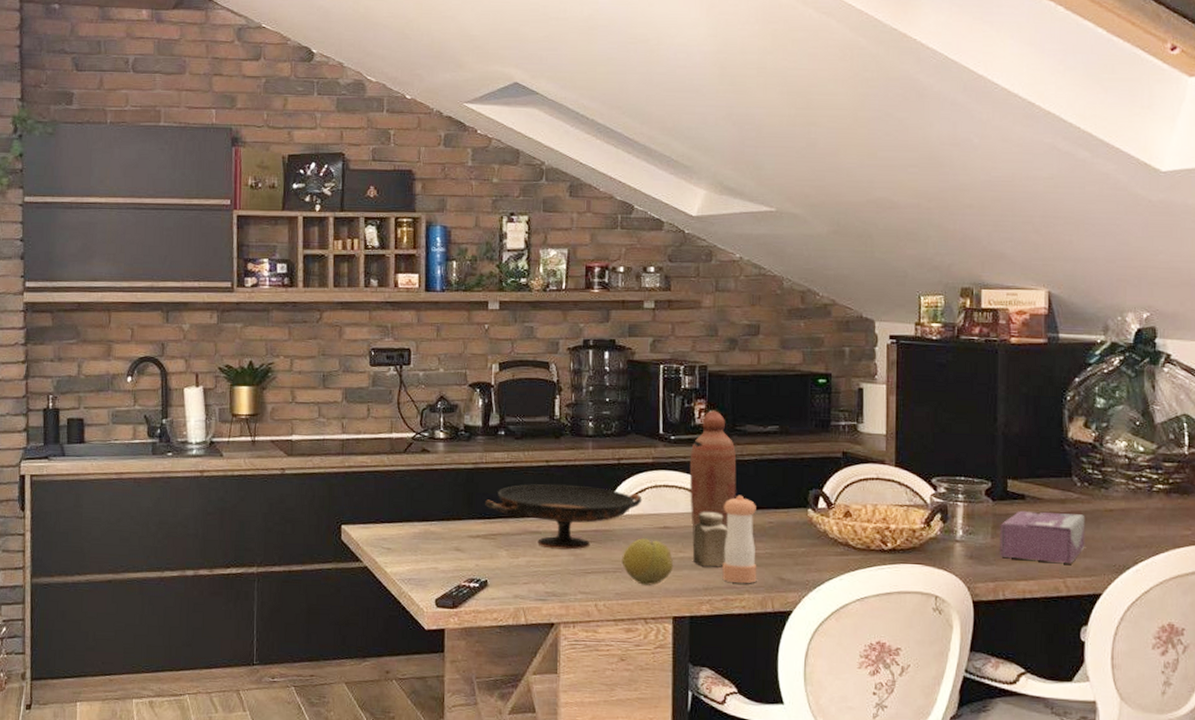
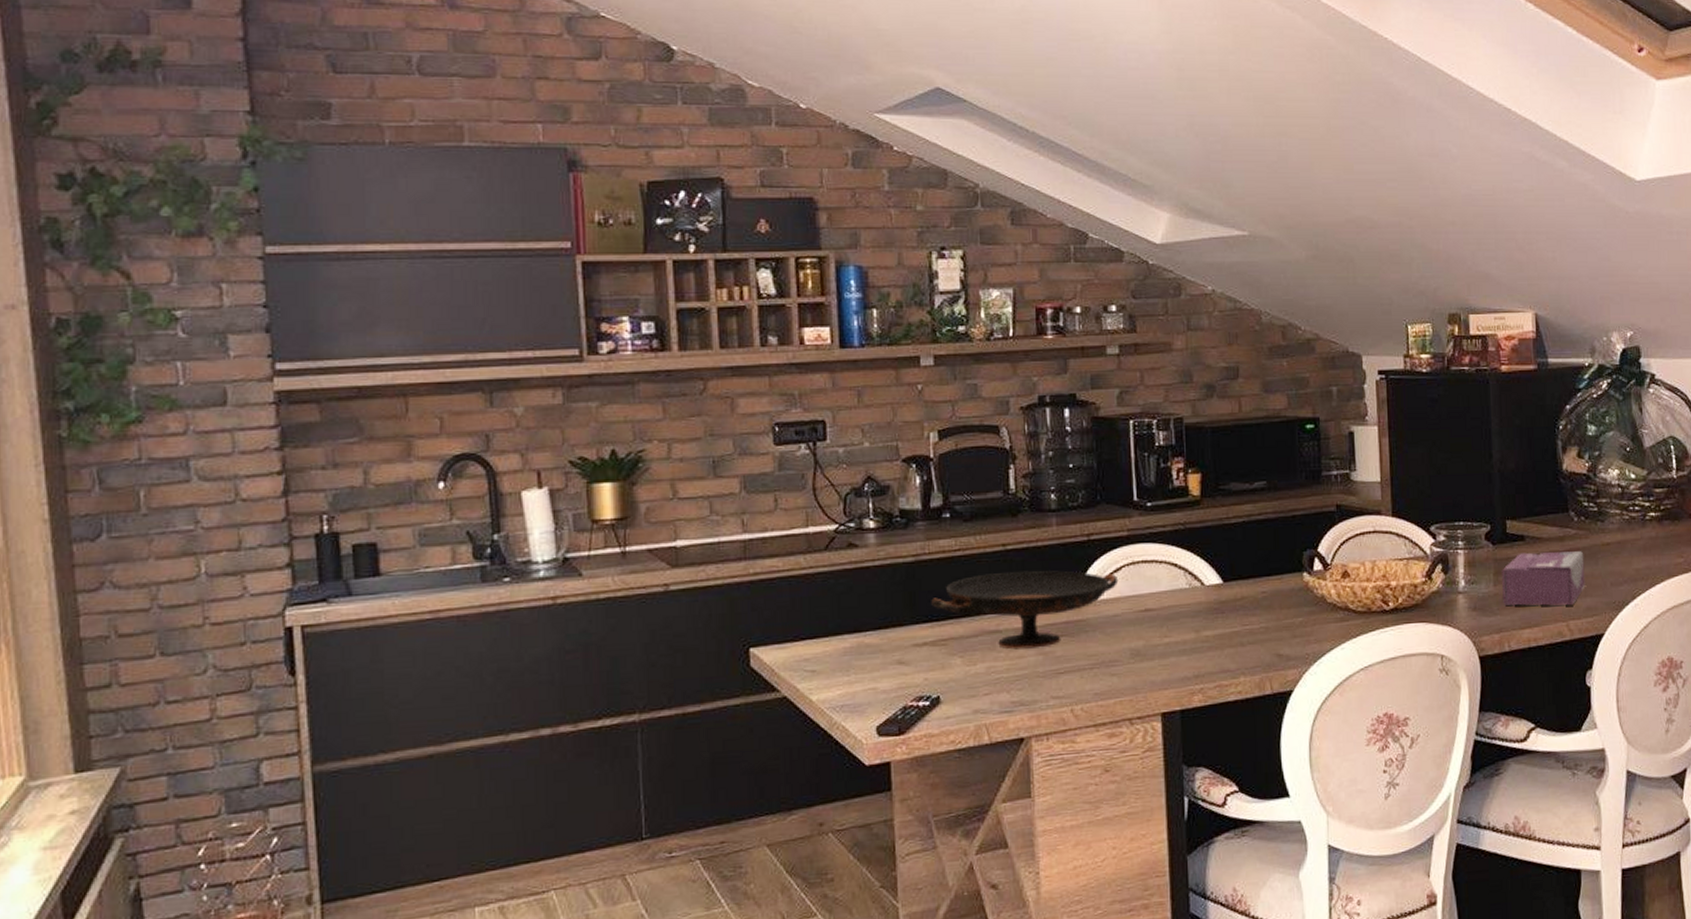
fruit: present [622,538,674,586] -> none [1099,625,1159,680]
bottle: present [689,410,737,528] -> none [1169,469,1224,605]
salt shaker: present [692,512,729,567] -> none [1178,587,1218,651]
pepper shaker: present [722,495,757,584] -> none [1210,564,1253,666]

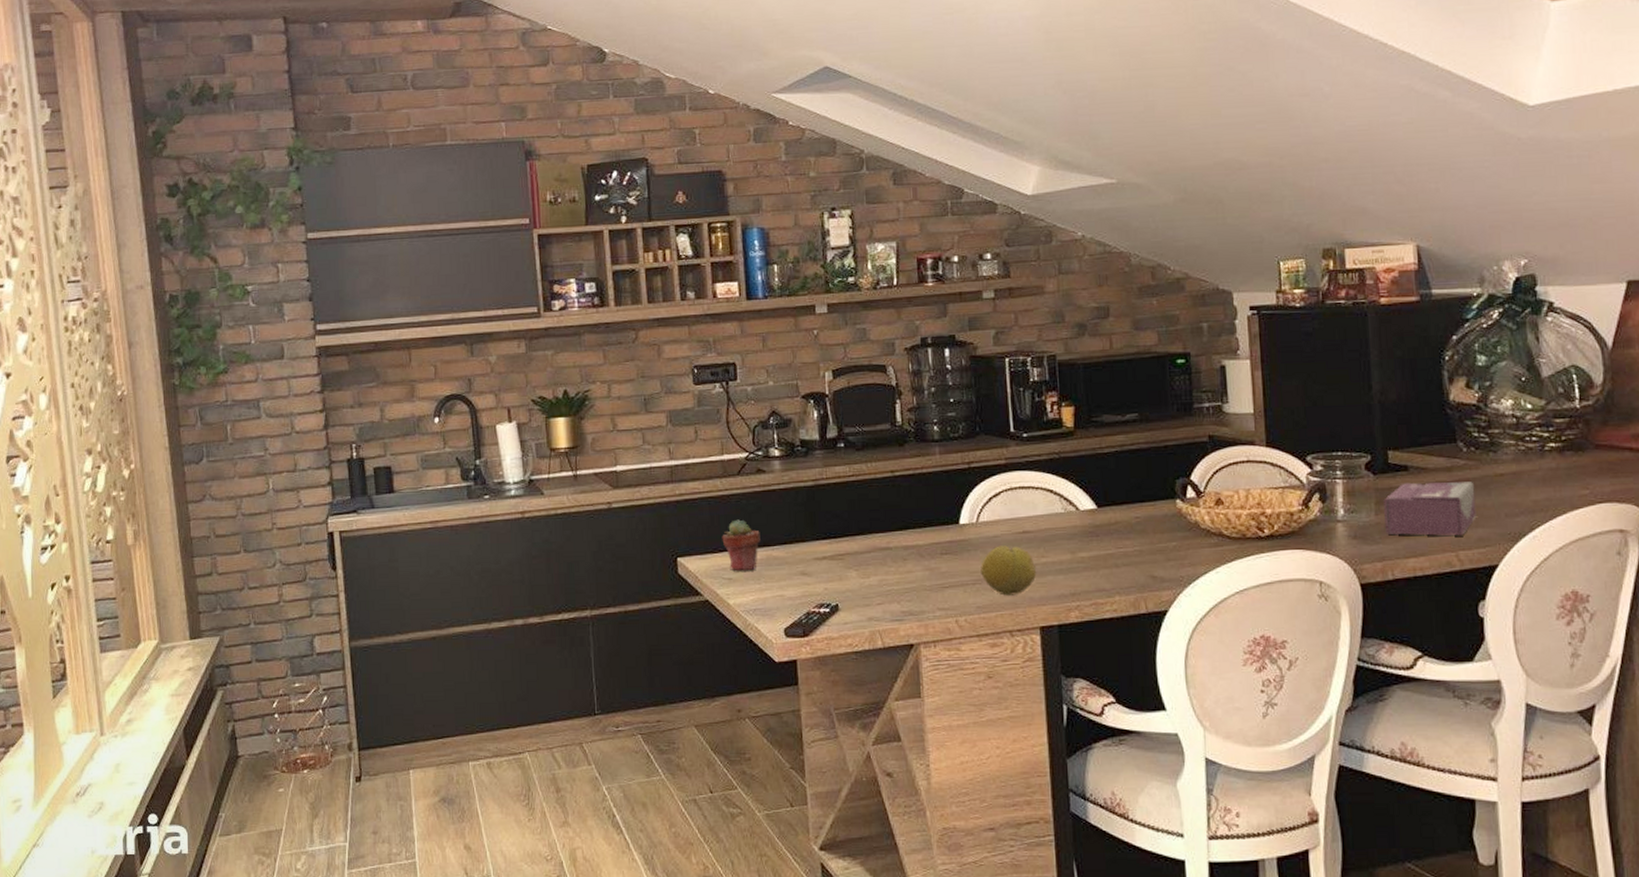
potted succulent: none [804,602,851,662] -> present [722,519,761,572]
decorative bowl: present [931,570,1119,650] -> none [829,494,998,565]
fruit: none [1099,625,1159,680] -> present [980,545,1037,596]

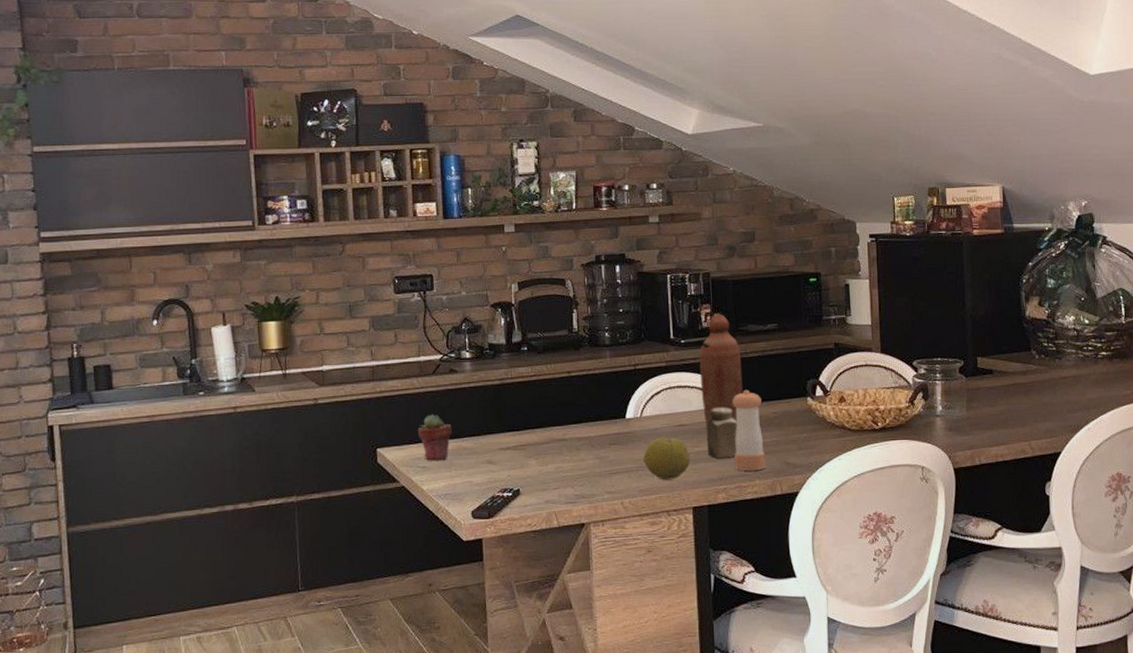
bottle: none [1045,402,1098,528] -> present [699,314,743,421]
salt shaker: none [1054,512,1093,571] -> present [706,408,738,458]
pepper shaker: none [1084,490,1127,586] -> present [732,389,766,471]
tissue box: present [1383,482,1477,536] -> none [973,383,1045,428]

